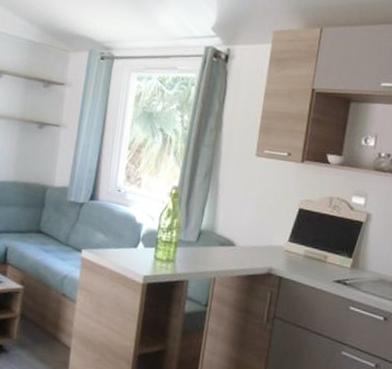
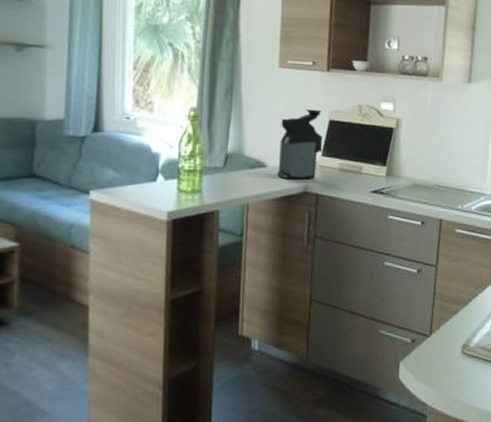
coffee maker: none [244,196,293,262] -> present [277,109,323,180]

